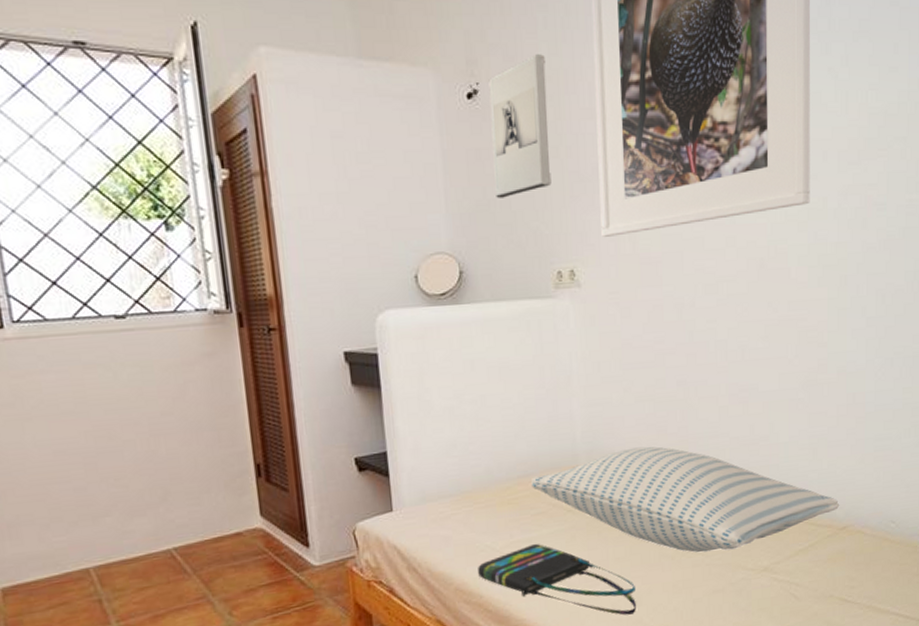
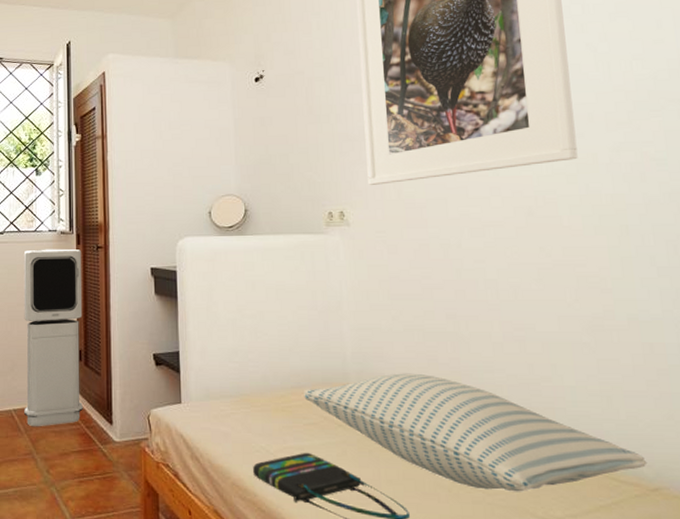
air purifier: none [161,334,269,565] -> present [23,249,83,427]
wall sculpture: present [488,54,552,199] -> none [272,48,323,154]

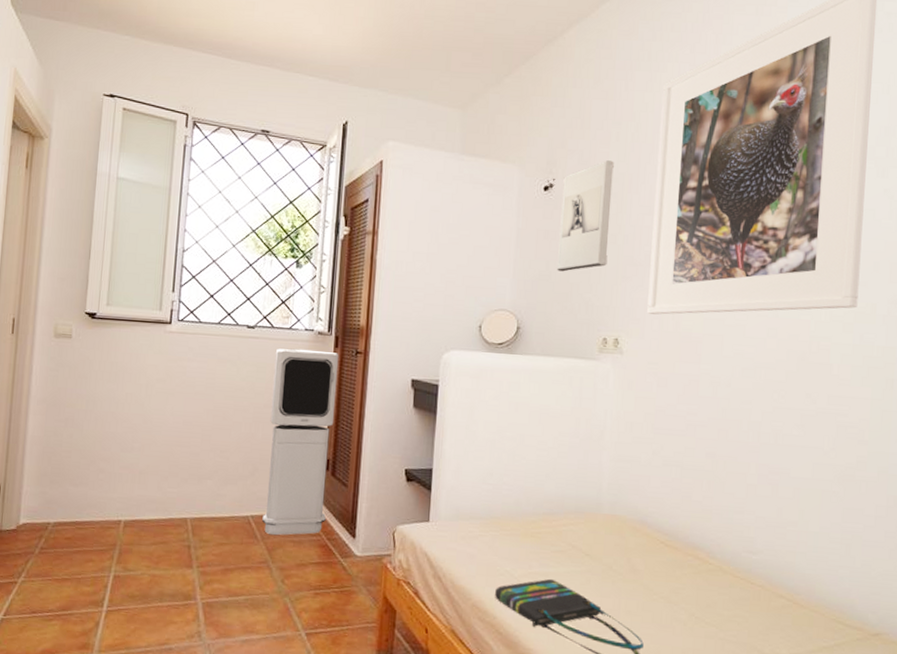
wall sculpture: none [272,48,323,154] -> present [557,160,614,272]
pillow: present [304,373,648,492] -> none [555,507,873,630]

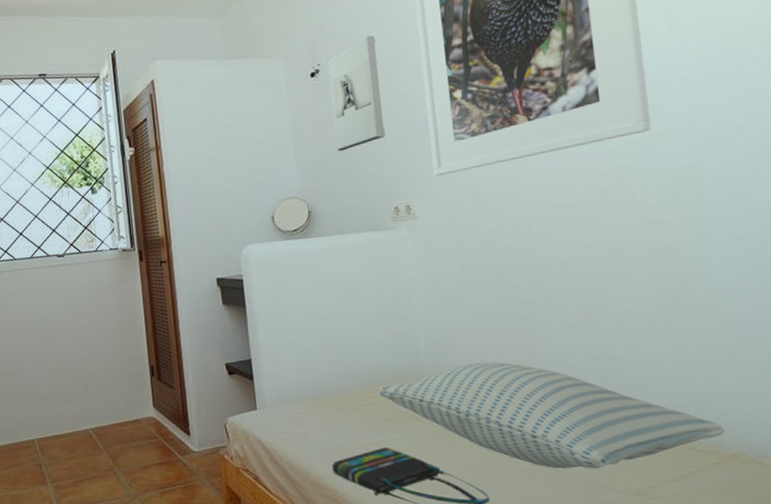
air purifier: present [262,348,339,536] -> none [86,266,160,444]
pillow: none [555,507,873,630] -> present [379,361,726,469]

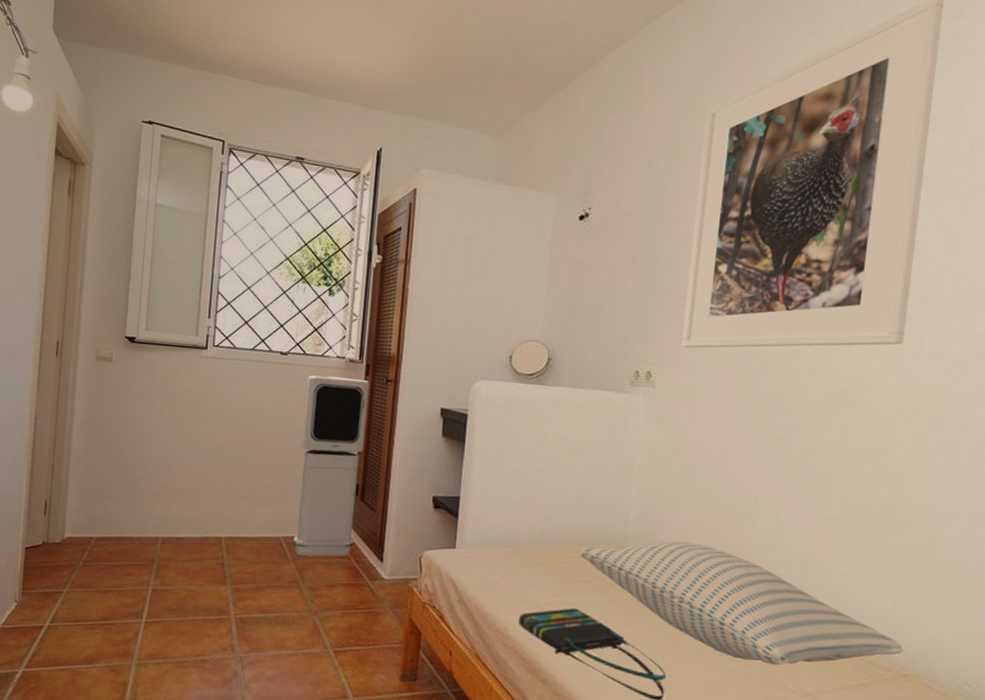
air purifier: none [86,266,160,444] -> present [293,375,370,557]
wall sculpture: present [328,35,386,152] -> none [590,189,653,303]

